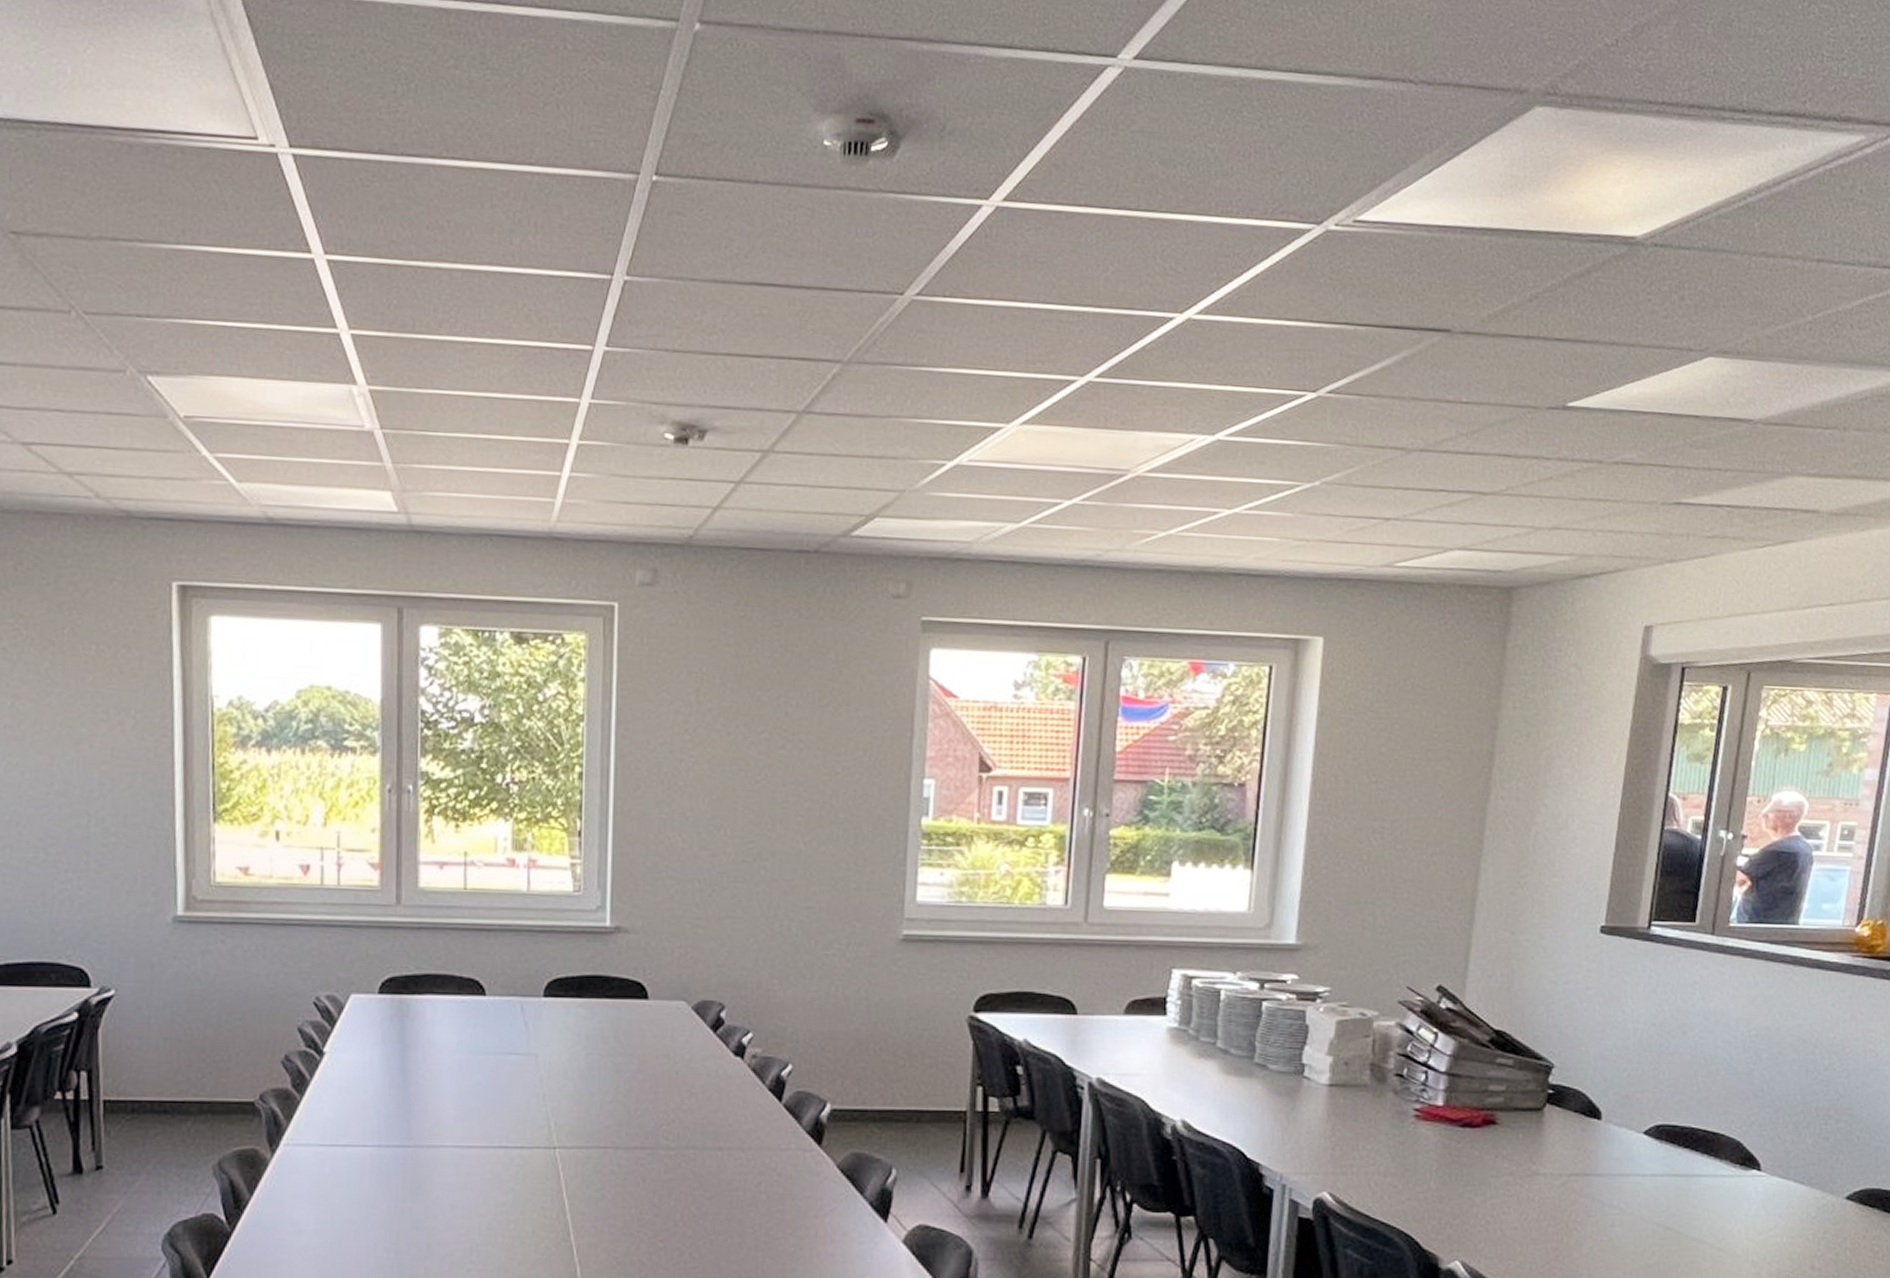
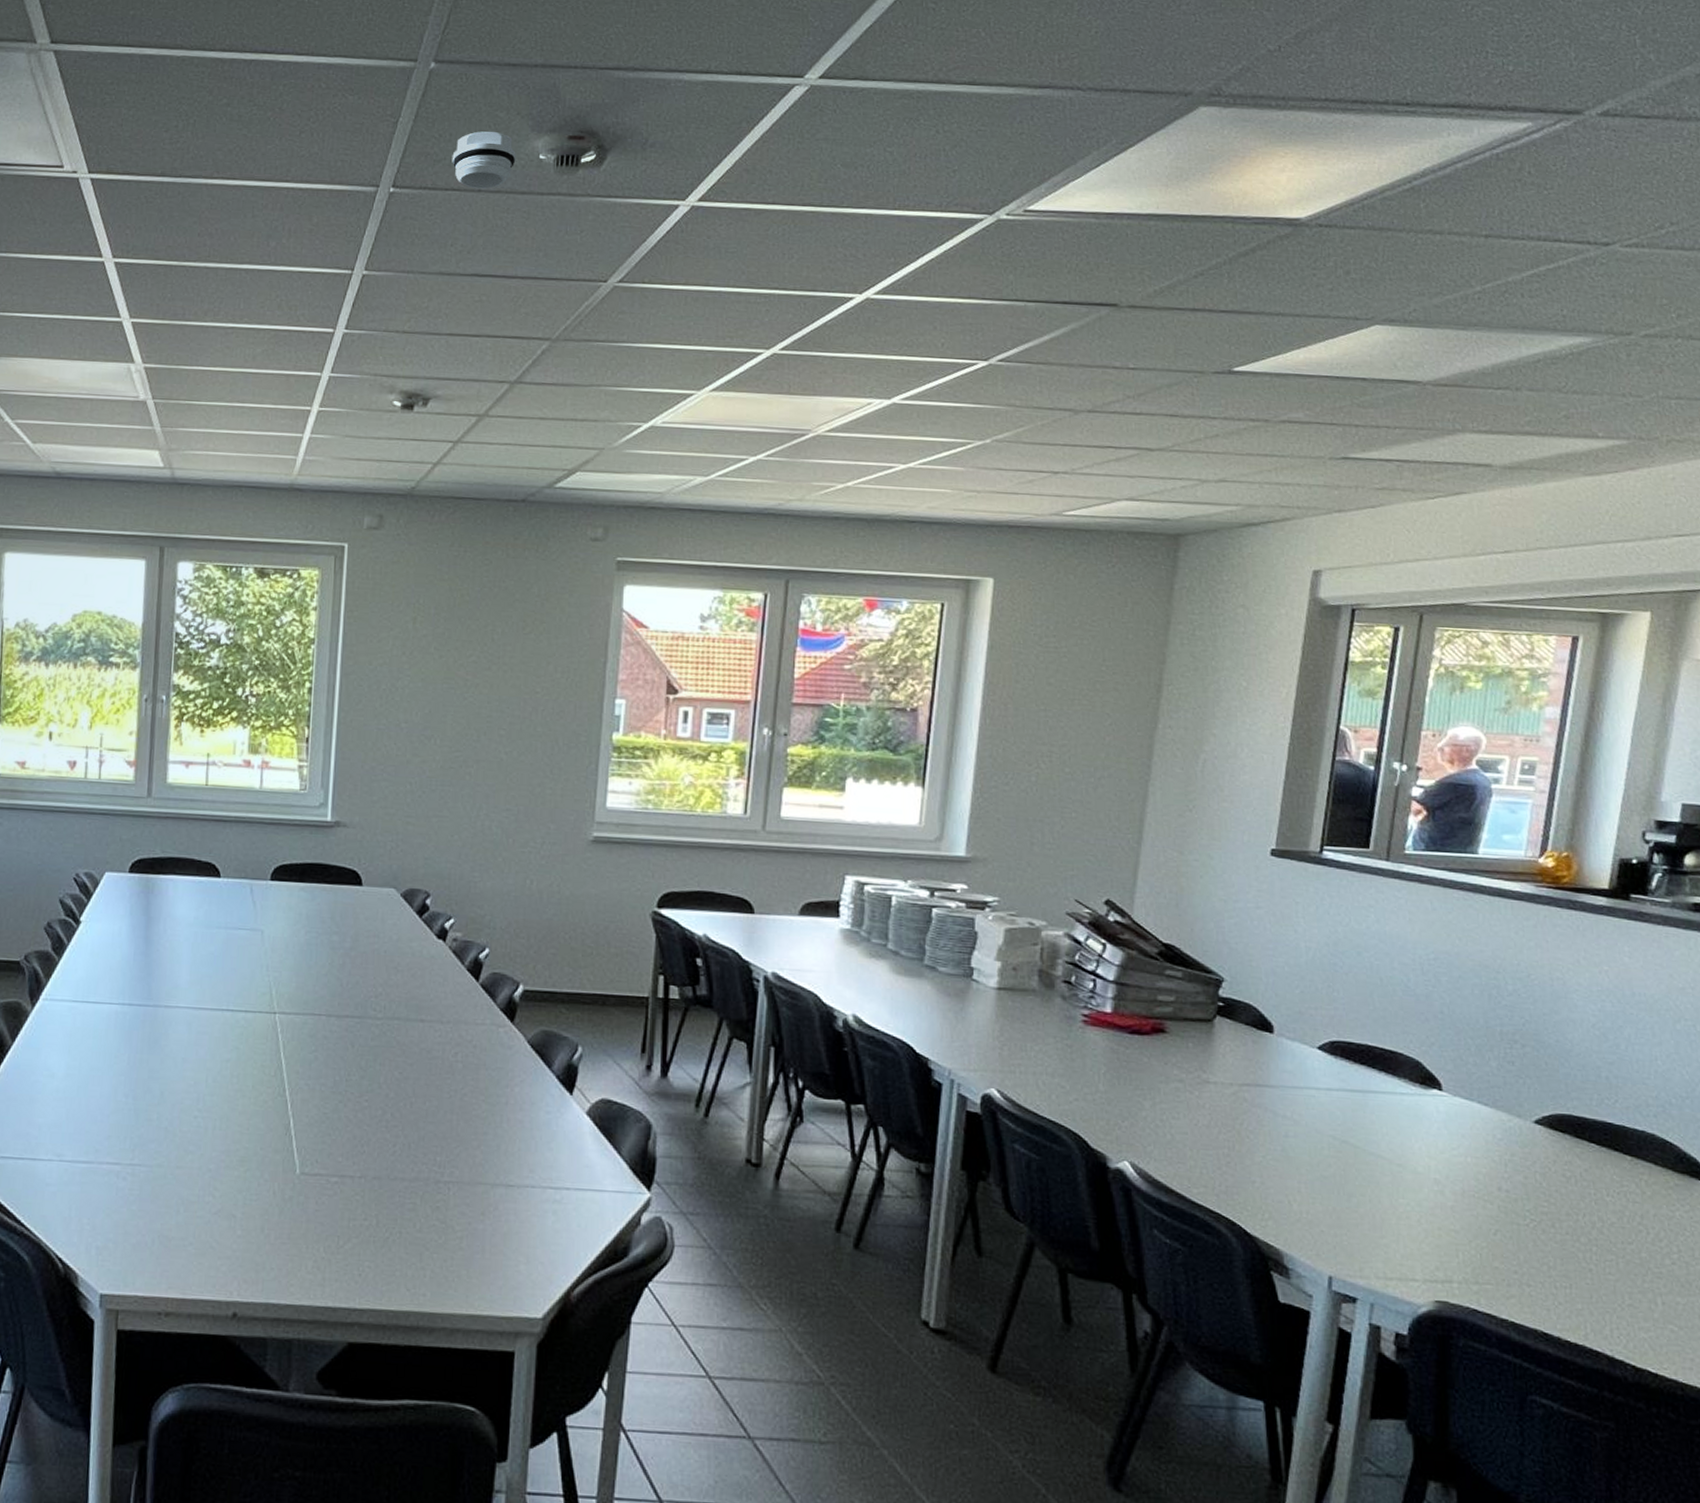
smoke detector: none [723,109,797,181] -> present [452,131,516,190]

